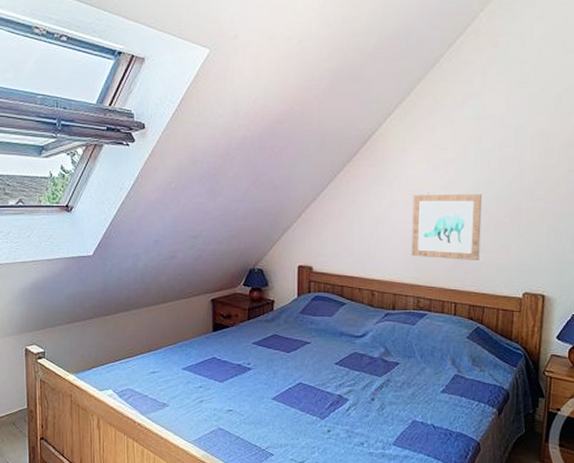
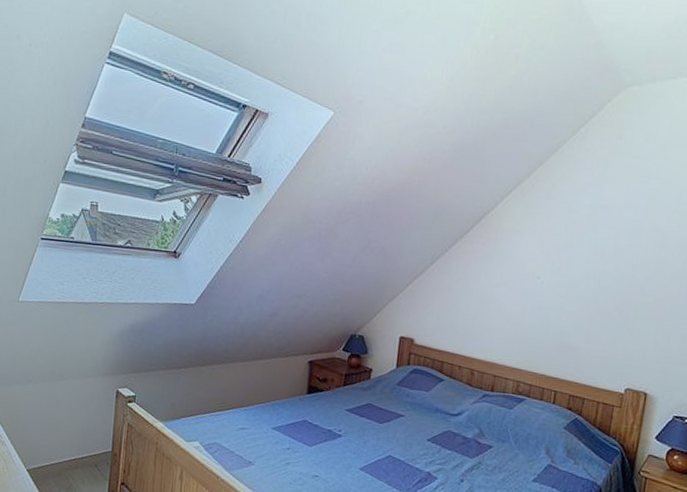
wall art: present [411,193,482,261] -> none [515,277,592,352]

